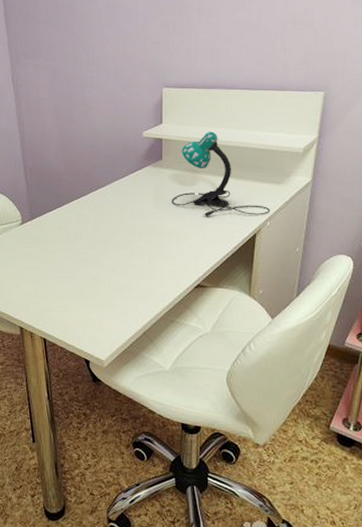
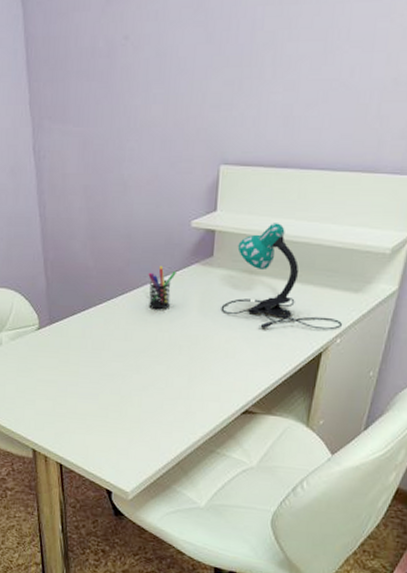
pen holder: none [110,168,133,205] -> present [148,265,176,310]

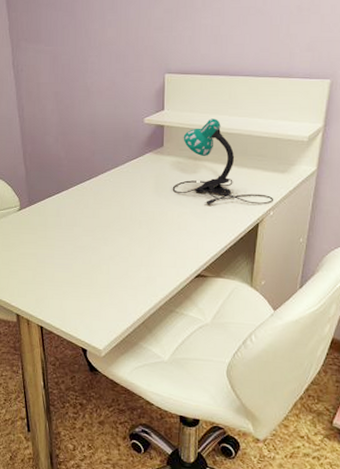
pen holder: present [148,265,176,310] -> none [110,155,134,192]

